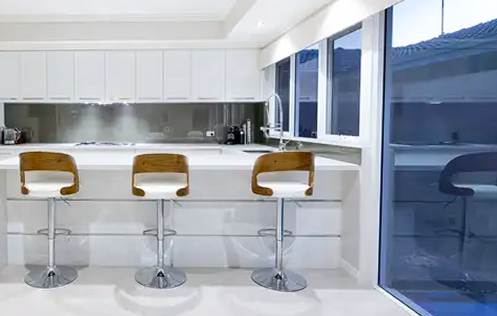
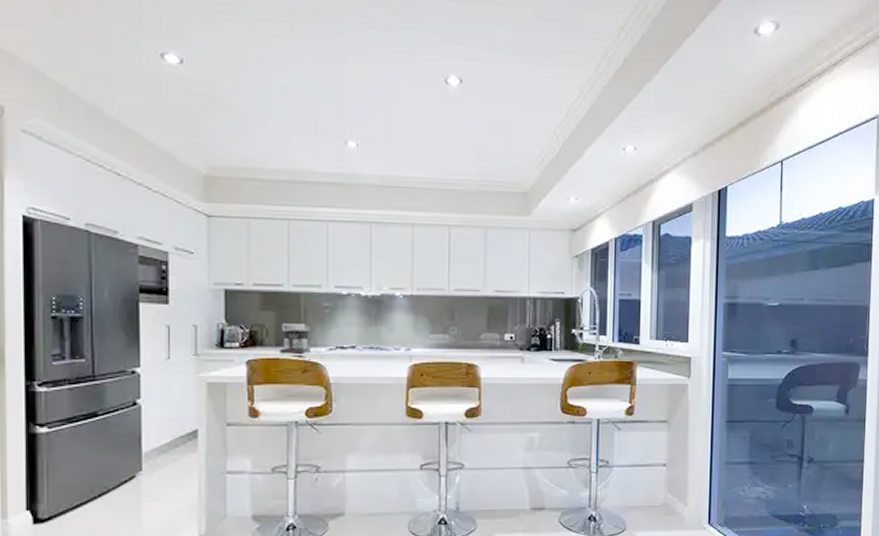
coffee maker: none [42,126,63,148] -> present [279,323,311,354]

